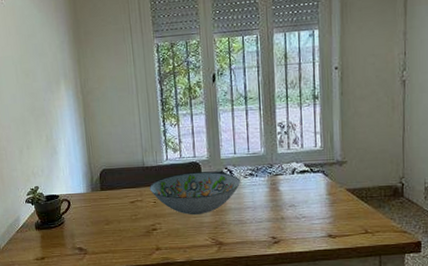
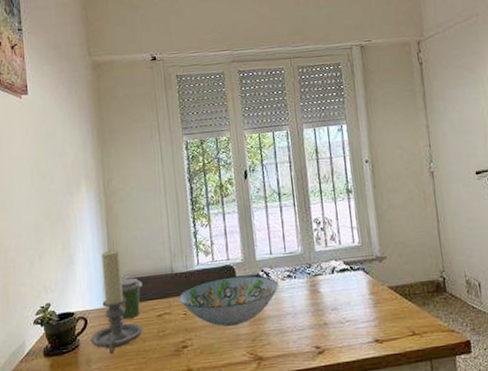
candle holder: none [73,143,118,232] -> present [90,249,143,355]
coffee cup: none [98,168,117,204] -> present [120,277,142,320]

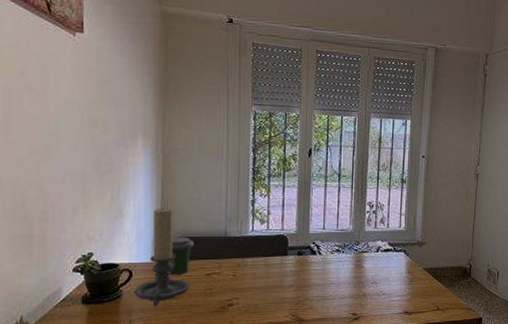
decorative bowl: present [178,275,279,327] -> none [229,246,327,290]

